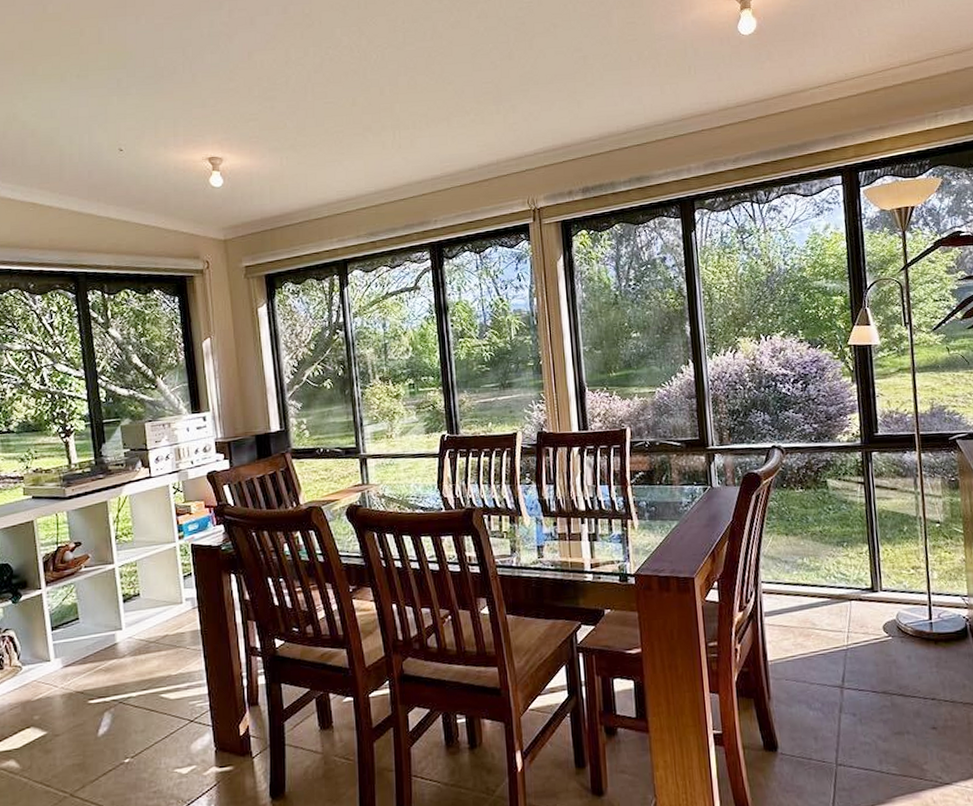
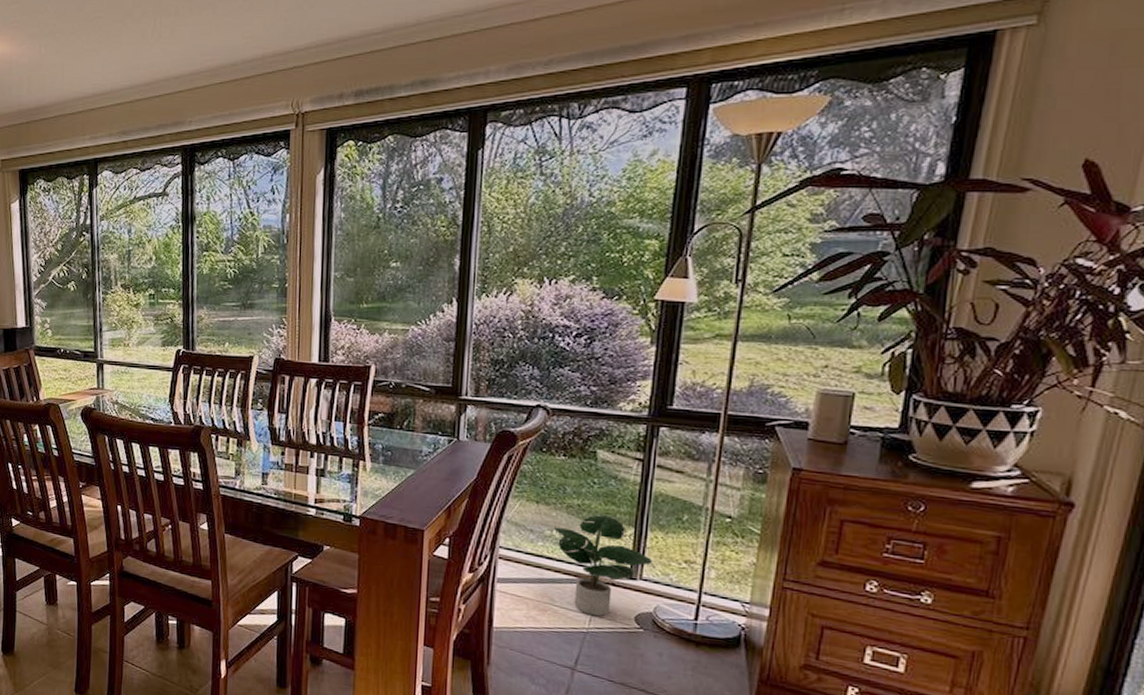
potted plant: none [804,537,888,633] -> present [554,514,653,617]

